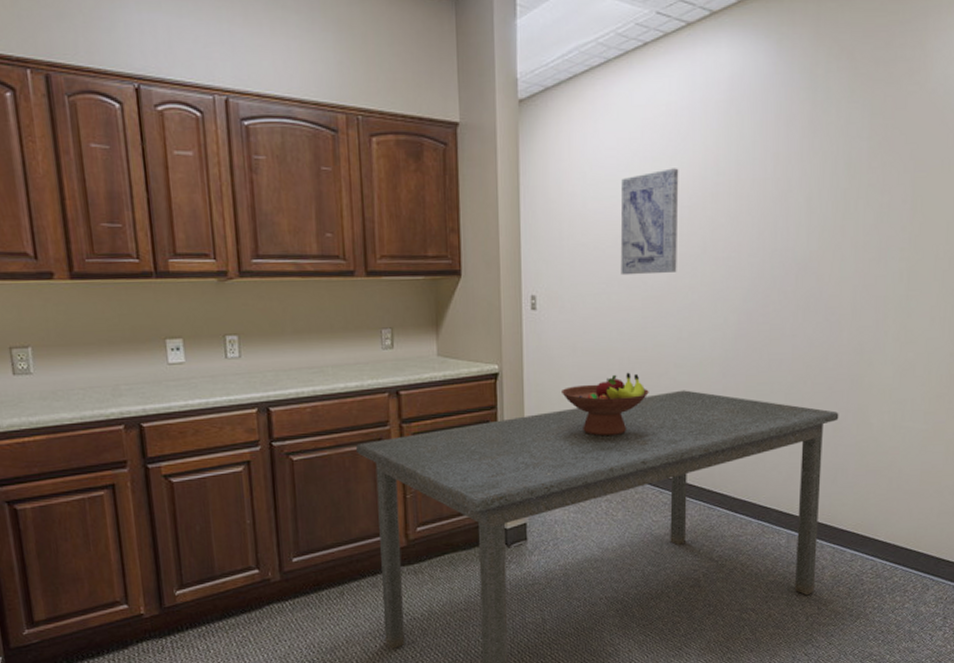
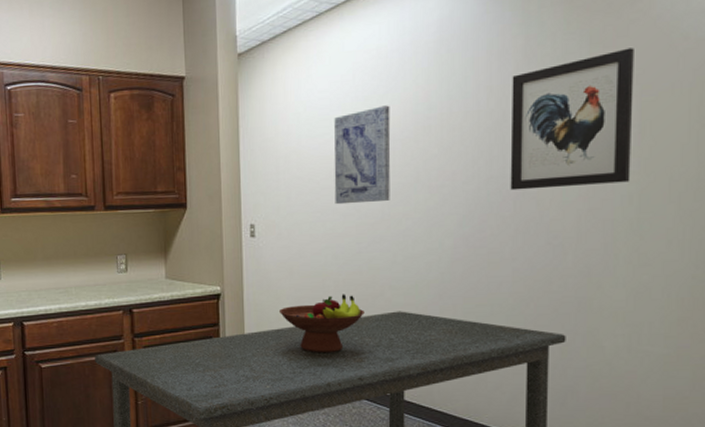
wall art: none [793,121,910,265] -> present [510,48,634,191]

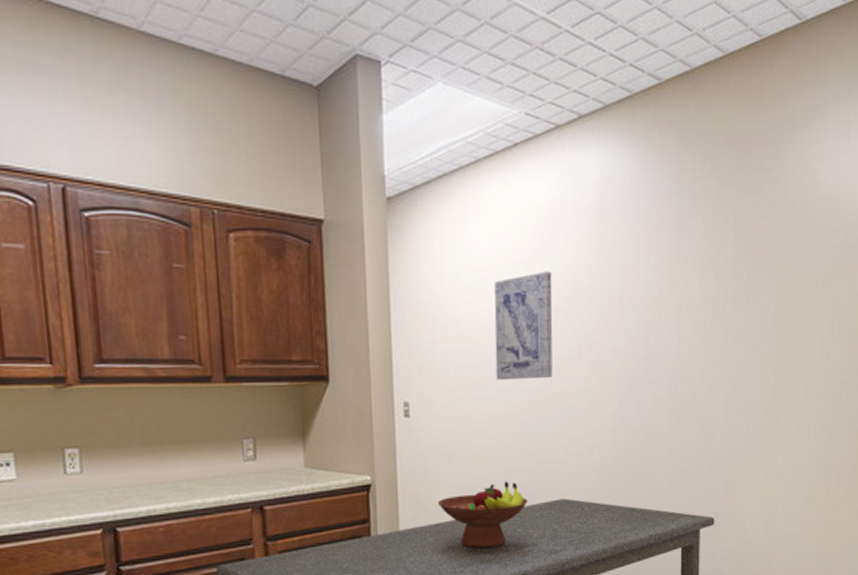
wall art: present [510,48,634,191] -> none [666,229,772,370]

